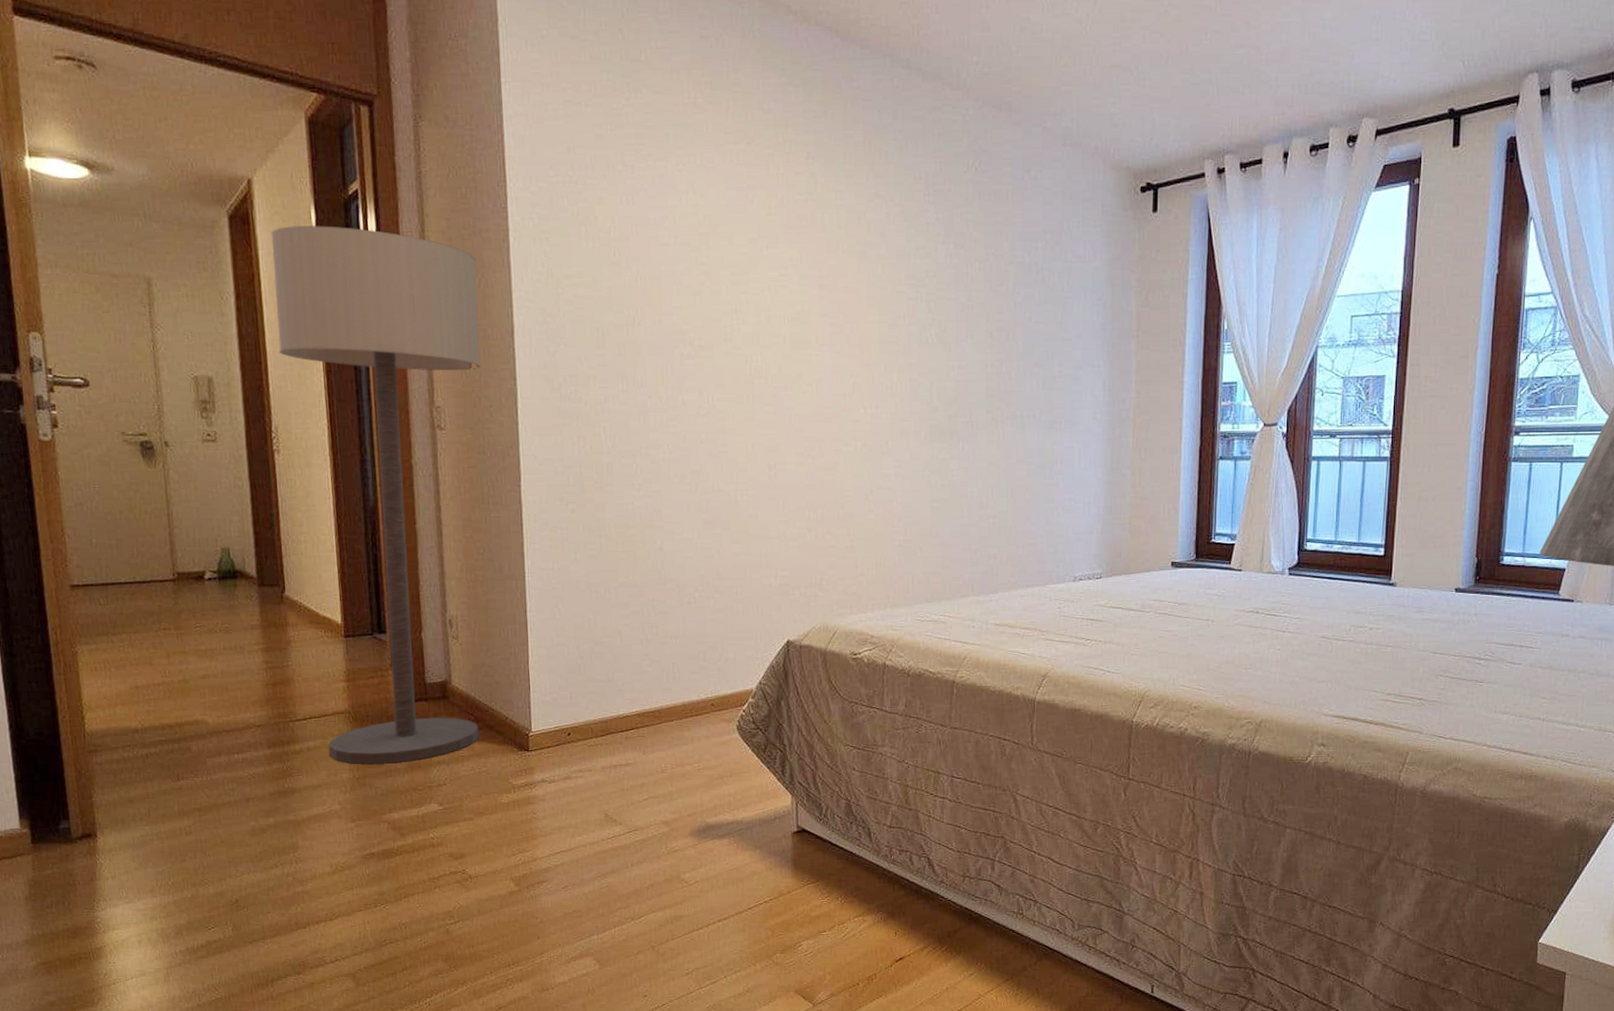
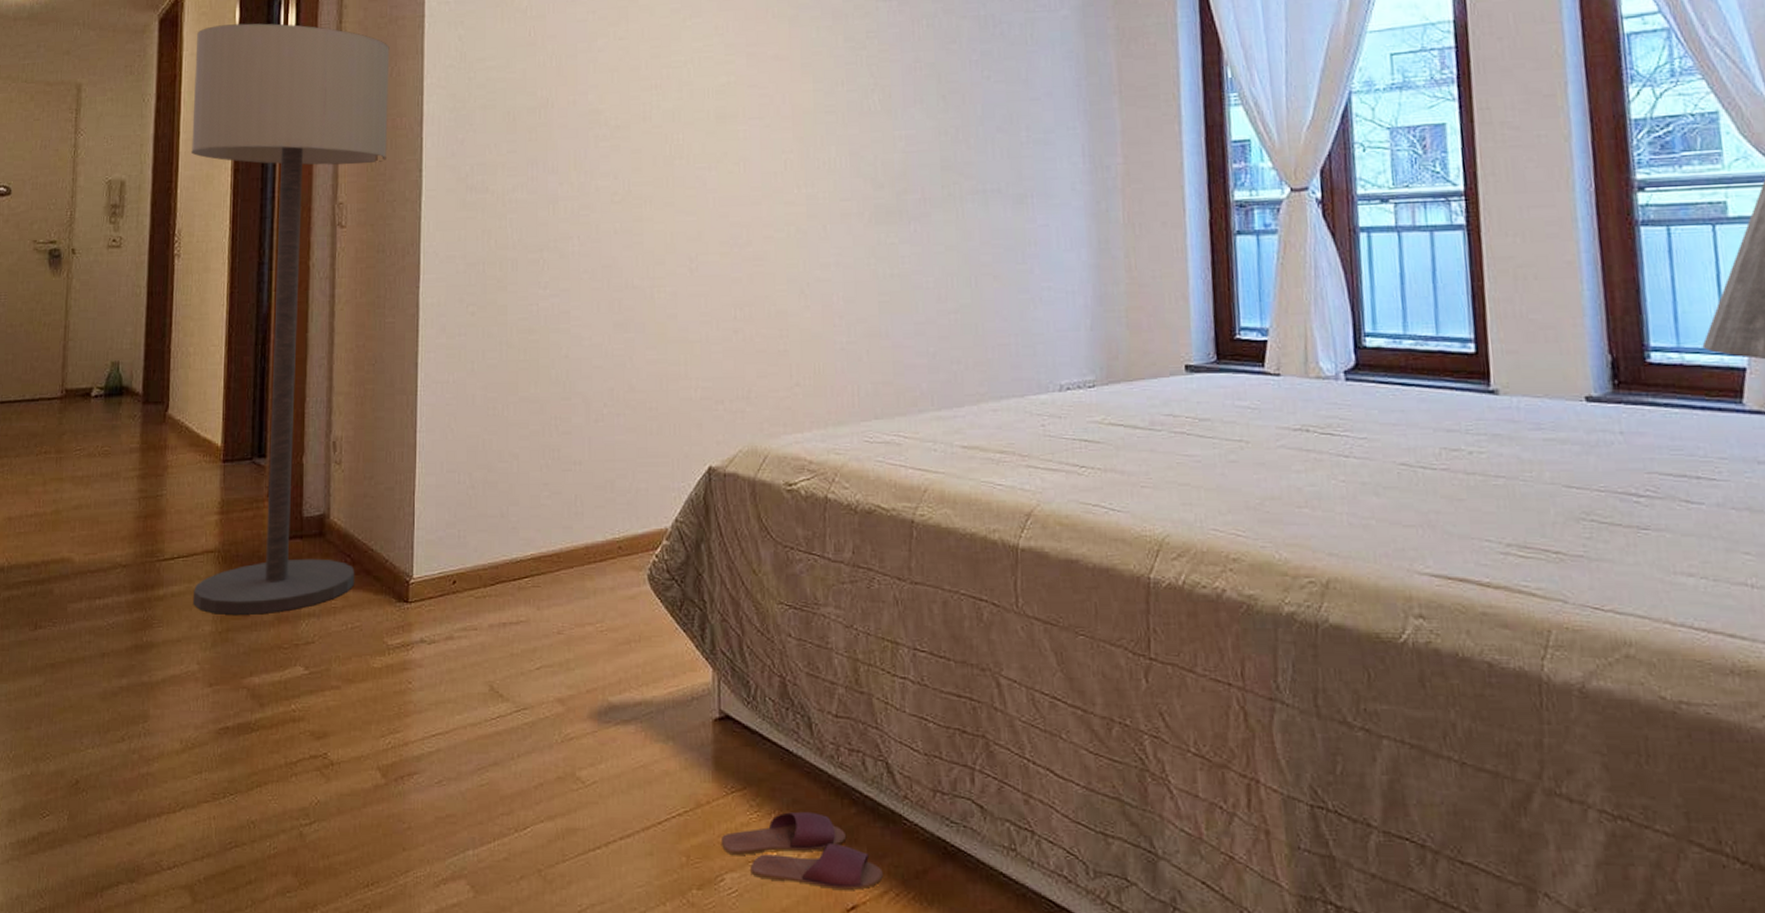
slippers: none [800,895,924,947] -> present [722,811,883,890]

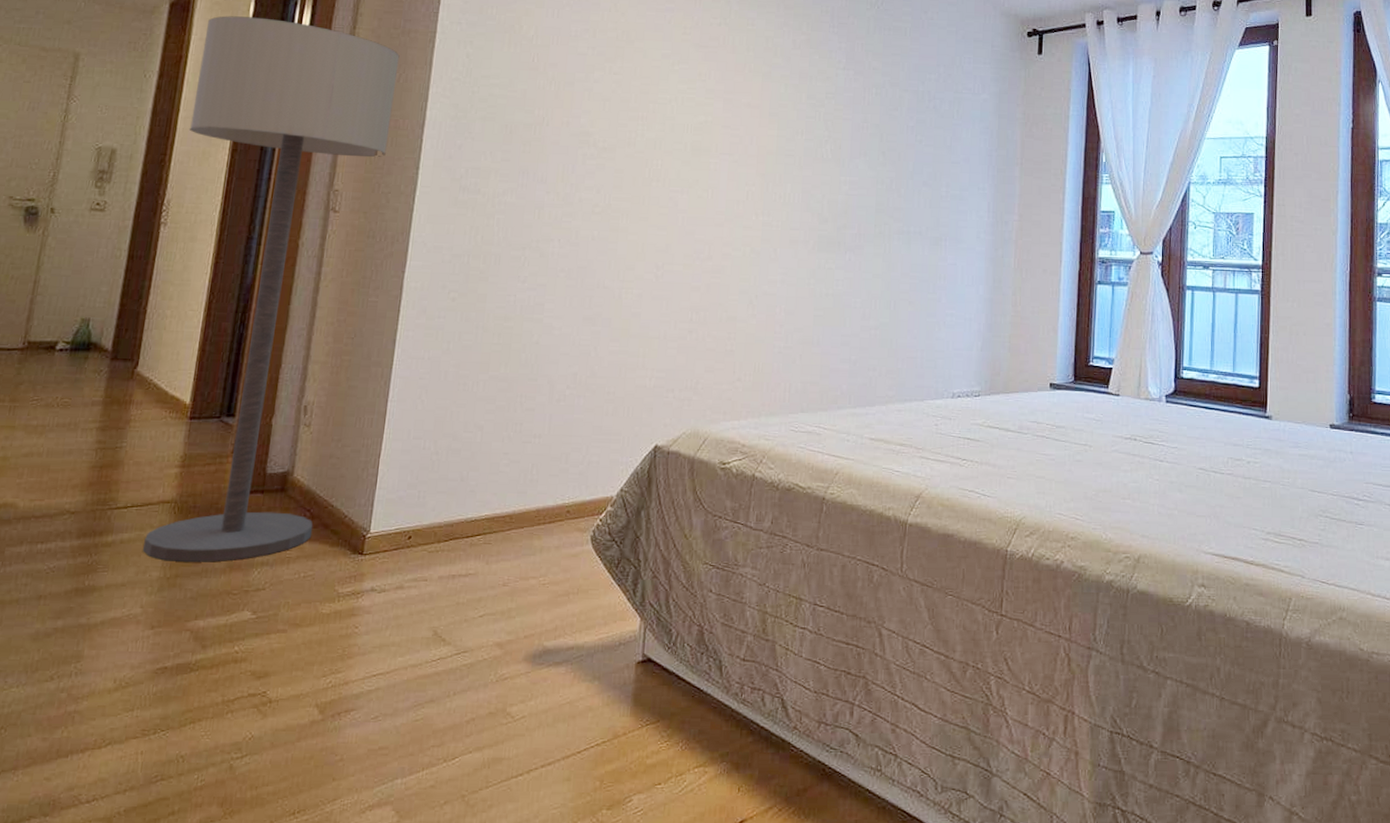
slippers: present [722,811,883,890] -> none [633,740,770,807]

